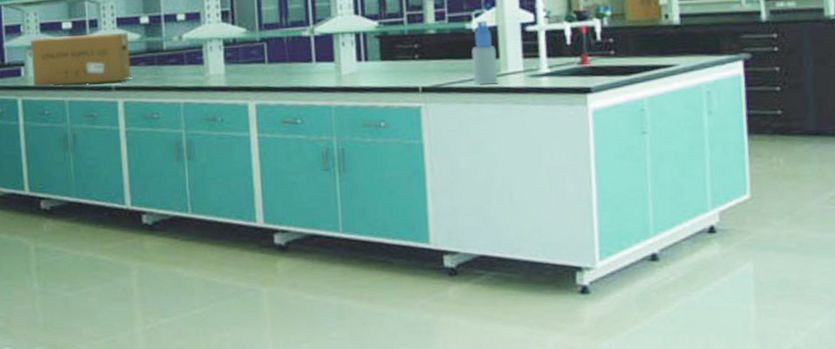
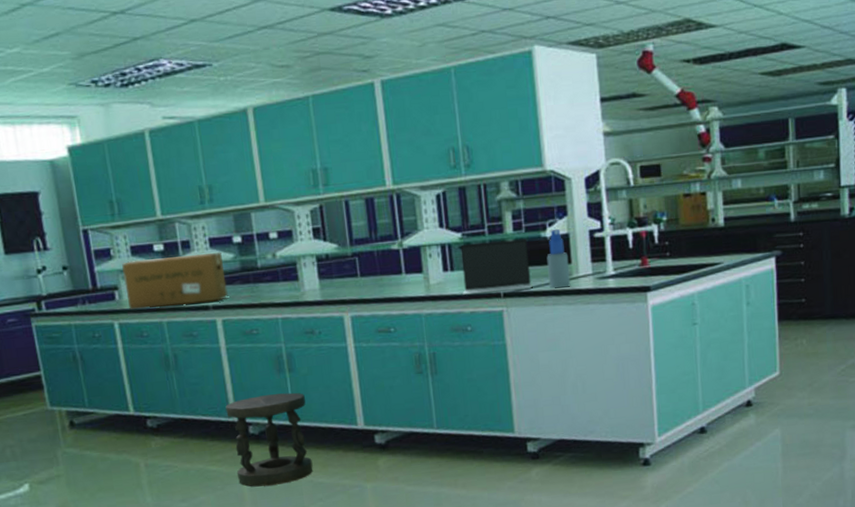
stool: none [120,182,206,281] -> present [225,392,313,487]
laptop: none [376,29,454,89] -> present [460,238,532,296]

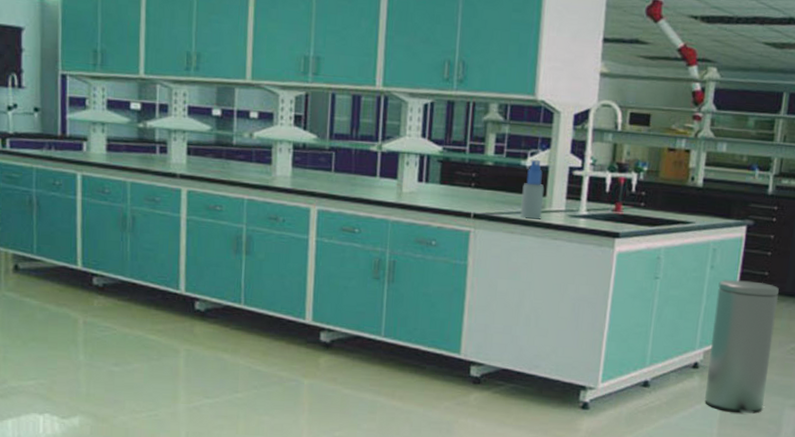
box: present [122,252,228,310] -> none [94,113,199,171]
stool: present [225,392,313,487] -> none [175,273,257,365]
laptop: present [460,238,532,296] -> none [433,158,507,215]
pedal bin: none [757,310,824,444] -> present [705,279,779,414]

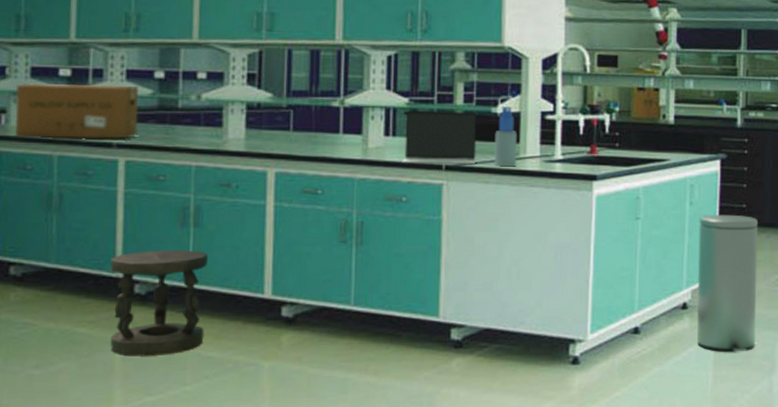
box: none [94,113,199,171] -> present [14,82,139,140]
stool: none [175,273,257,365] -> present [110,250,208,356]
laptop: none [433,158,507,215] -> present [402,110,477,165]

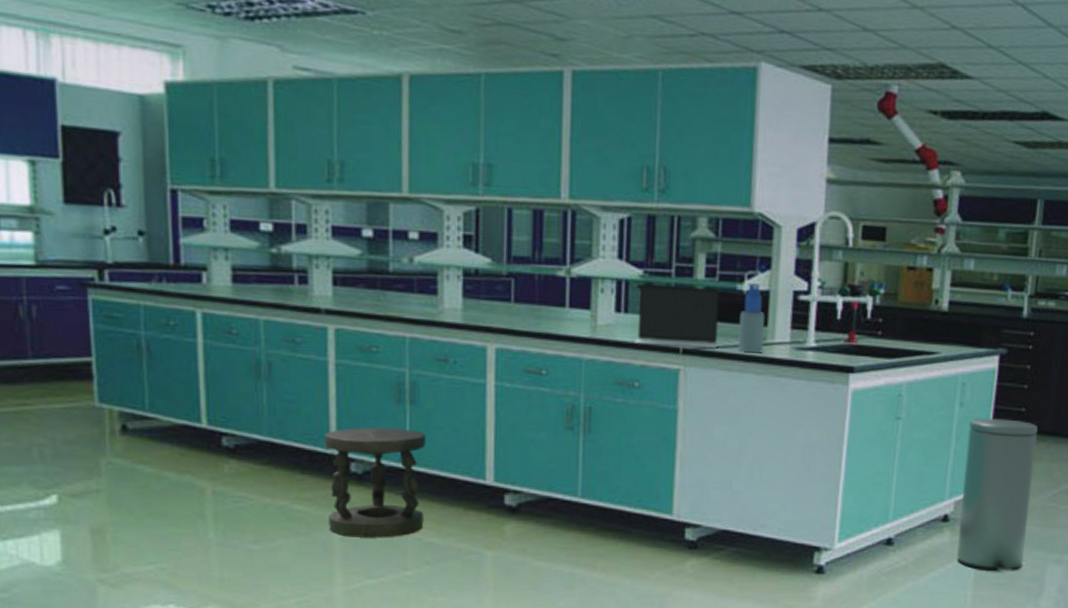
box: present [14,82,139,140] -> none [216,236,347,306]

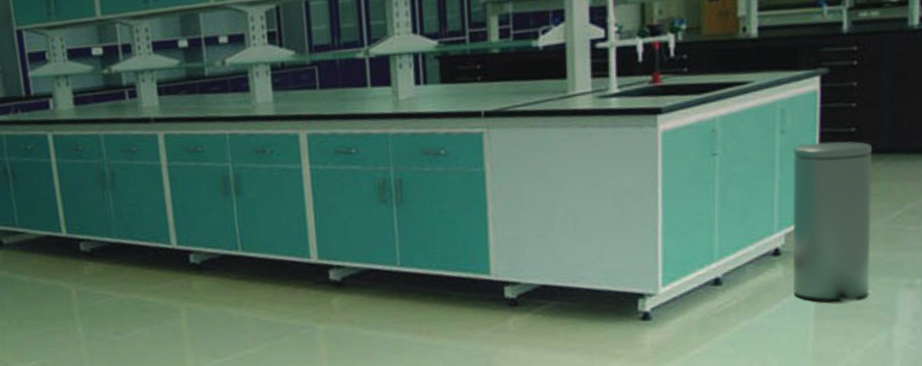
stool: present [325,427,425,538] -> none [165,218,259,322]
laptop: present [634,283,720,350] -> none [436,48,518,114]
spray bottle: present [737,283,765,354] -> none [537,38,565,108]

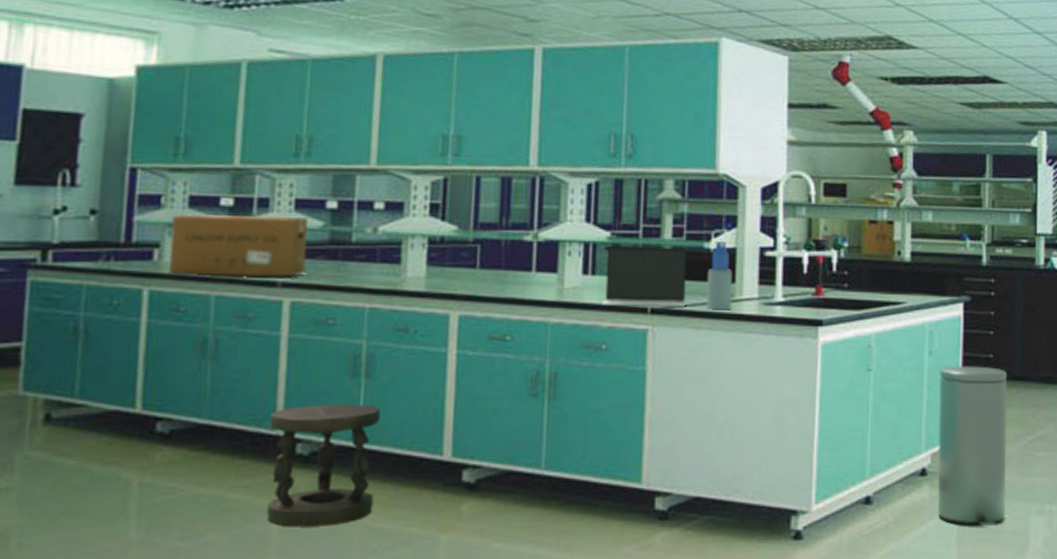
box: none [57,57,171,121] -> present [167,212,308,279]
stool: none [165,218,259,322] -> present [266,404,380,527]
laptop: none [436,48,518,114] -> present [602,245,688,308]
spray bottle: none [537,38,565,108] -> present [706,241,733,310]

